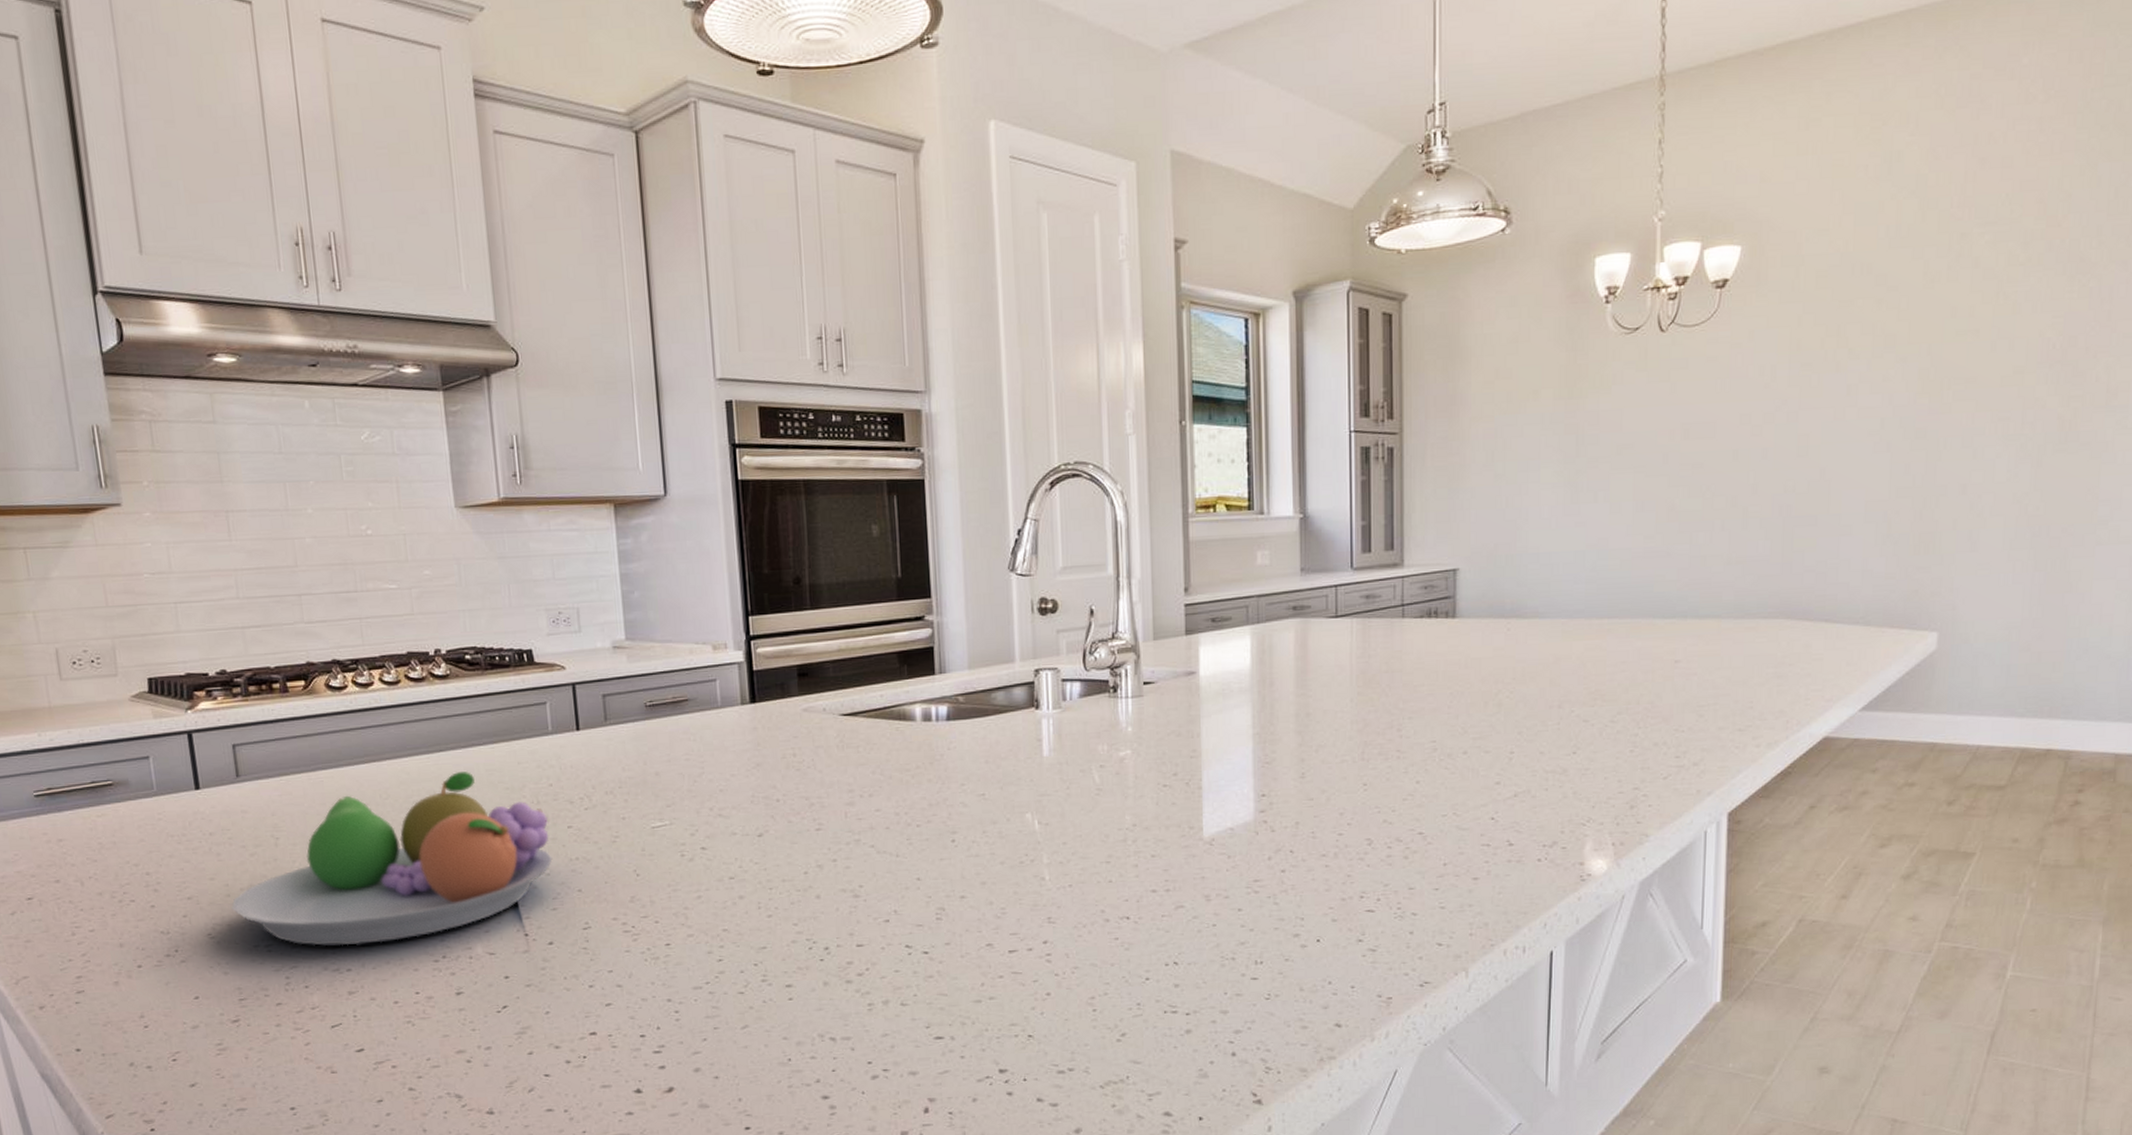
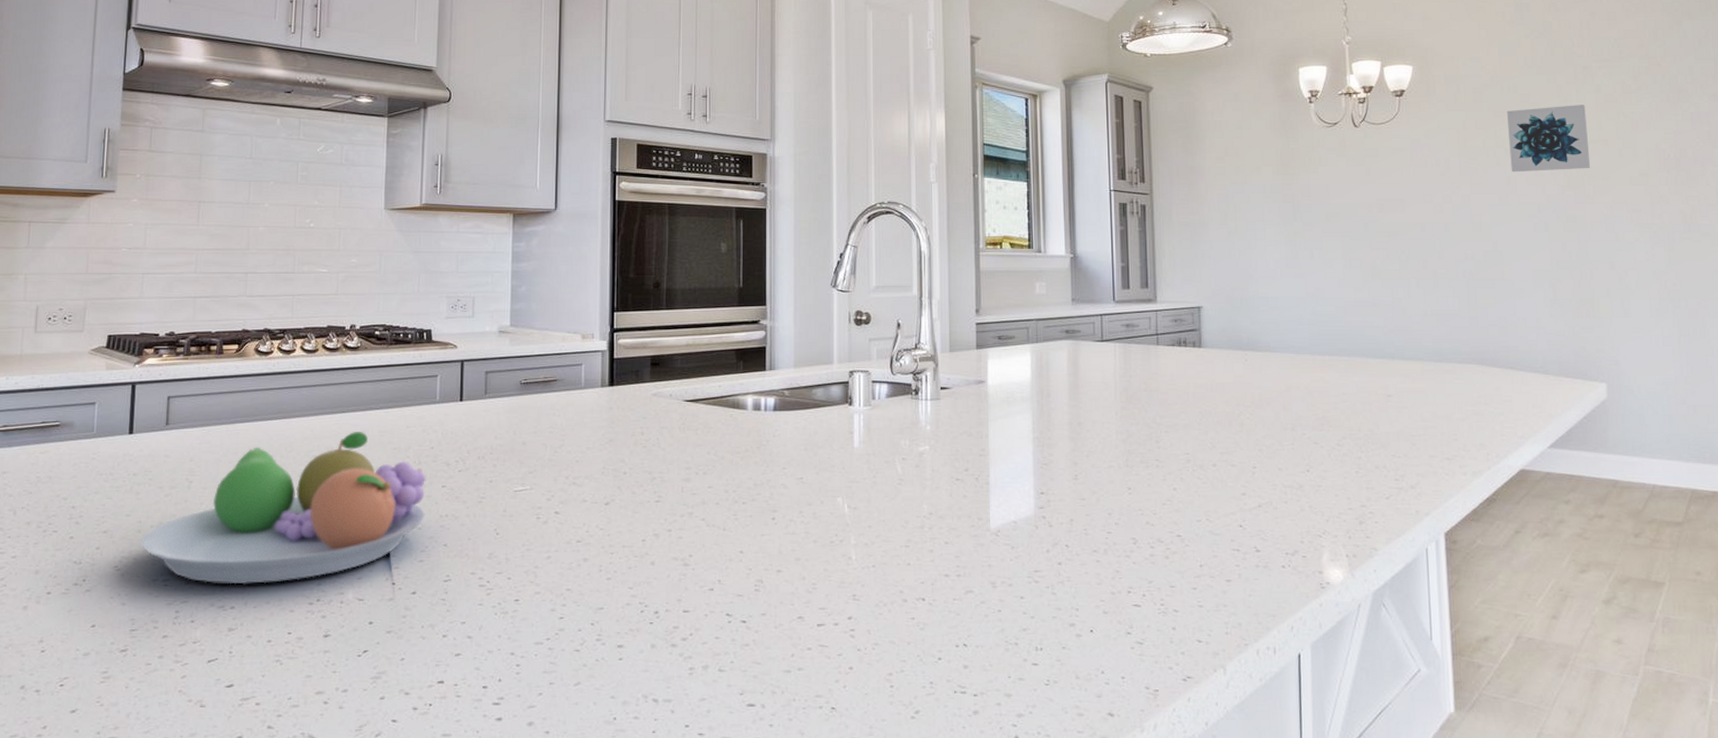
wall art: none [1853,285,1957,379] -> present [1507,105,1591,173]

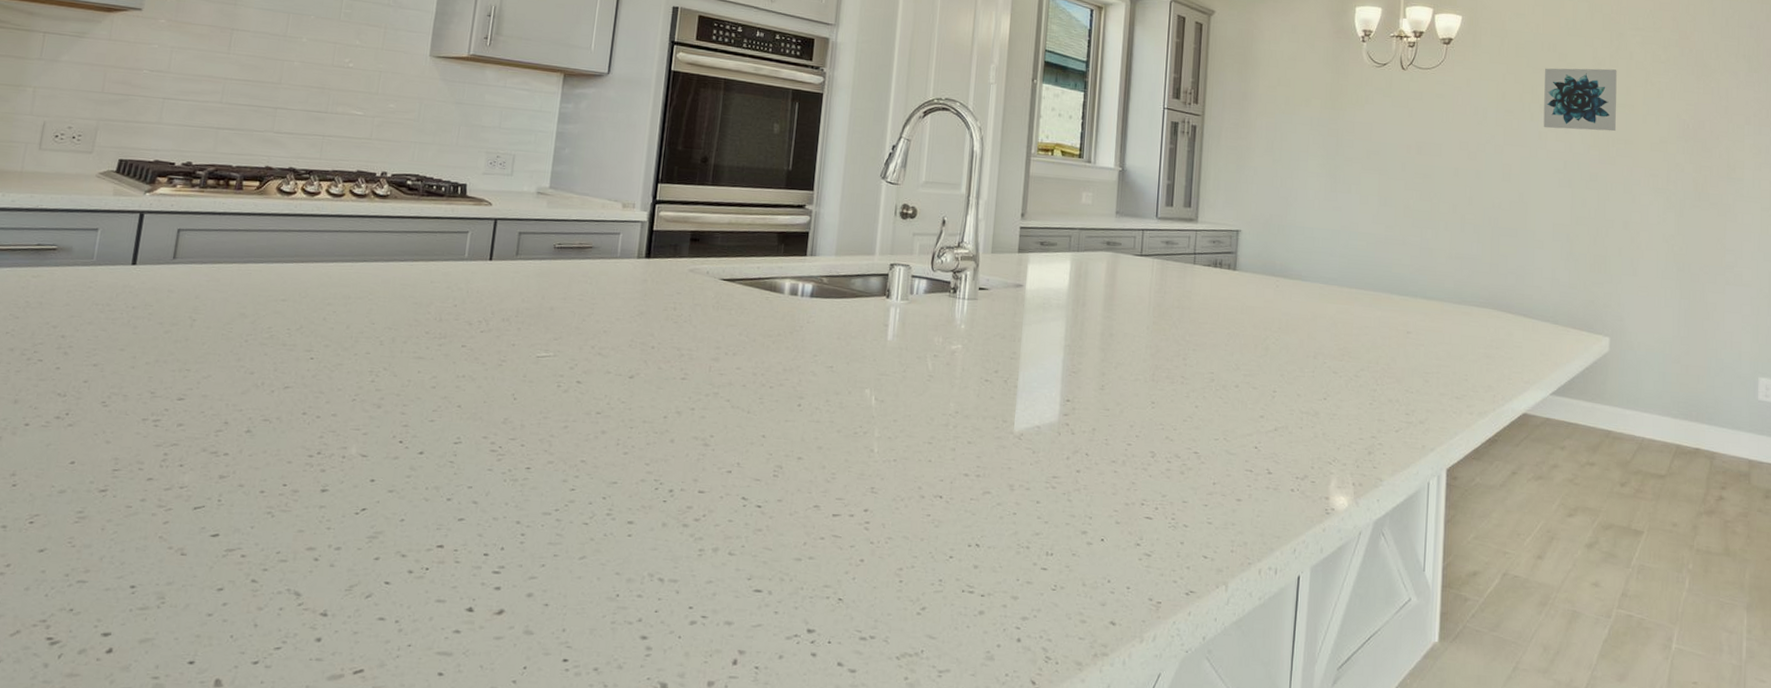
fruit bowl: present [140,432,426,585] -> none [132,282,446,432]

